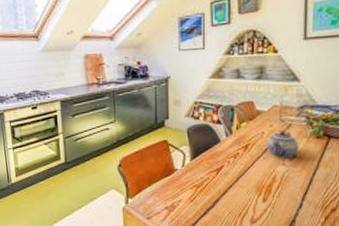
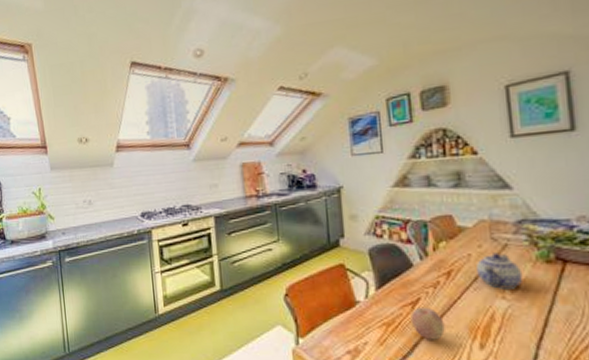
fruit: none [215,173,239,197] -> present [410,308,445,340]

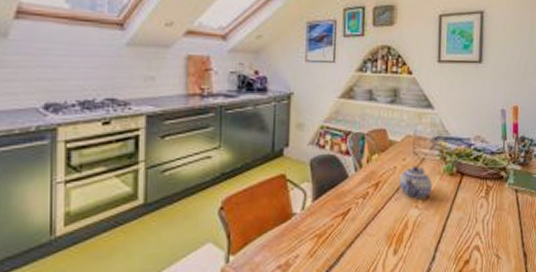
fruit: present [410,308,445,340] -> none [340,218,368,249]

